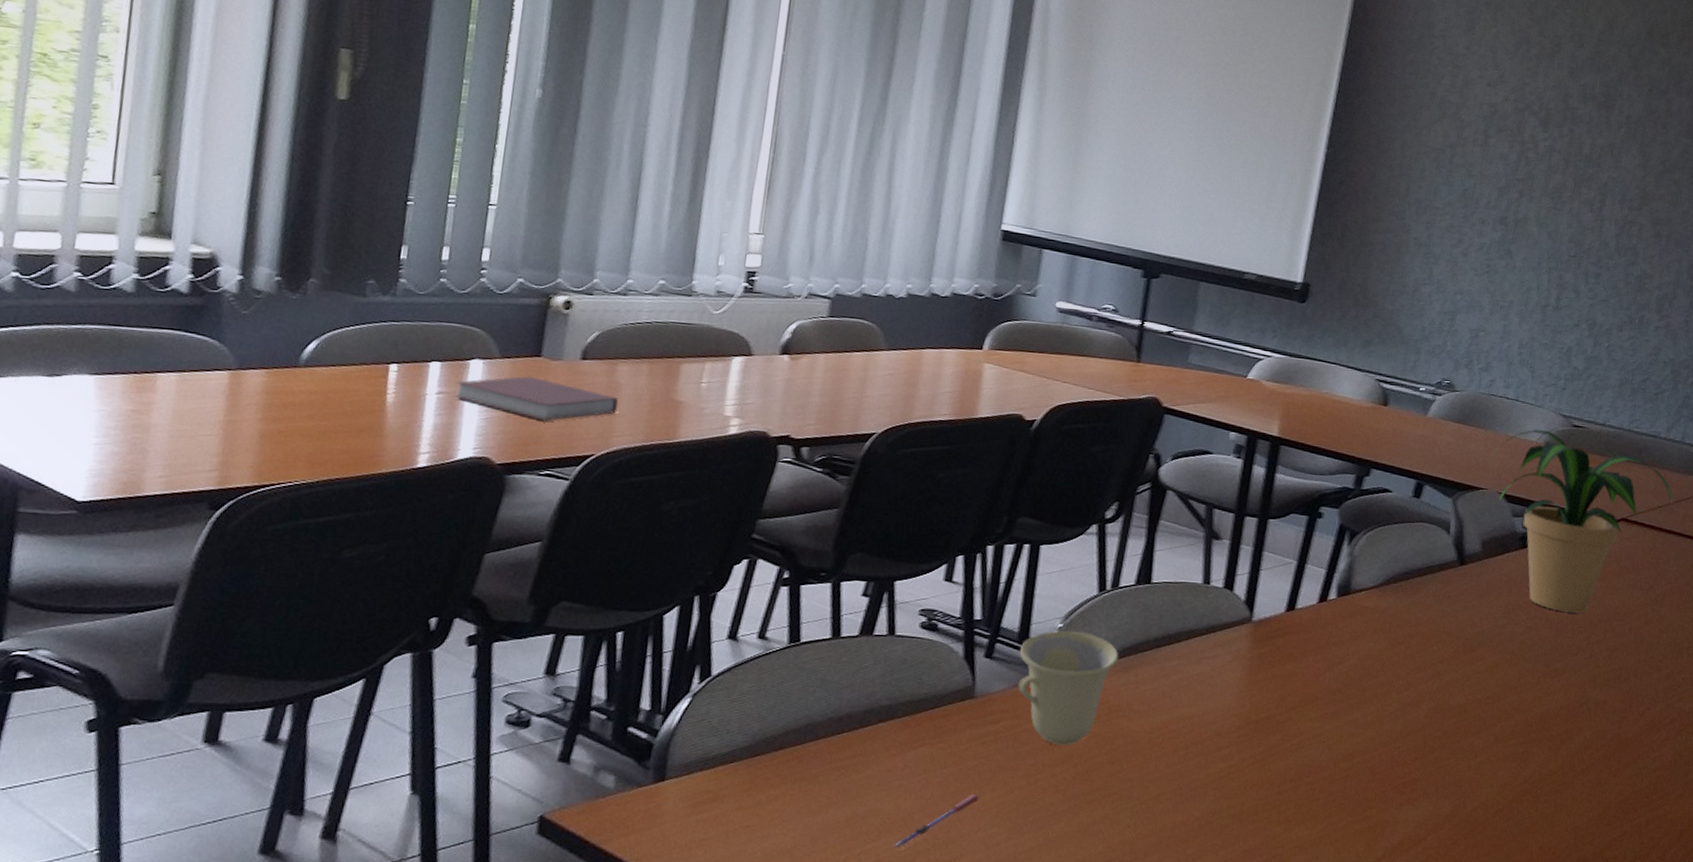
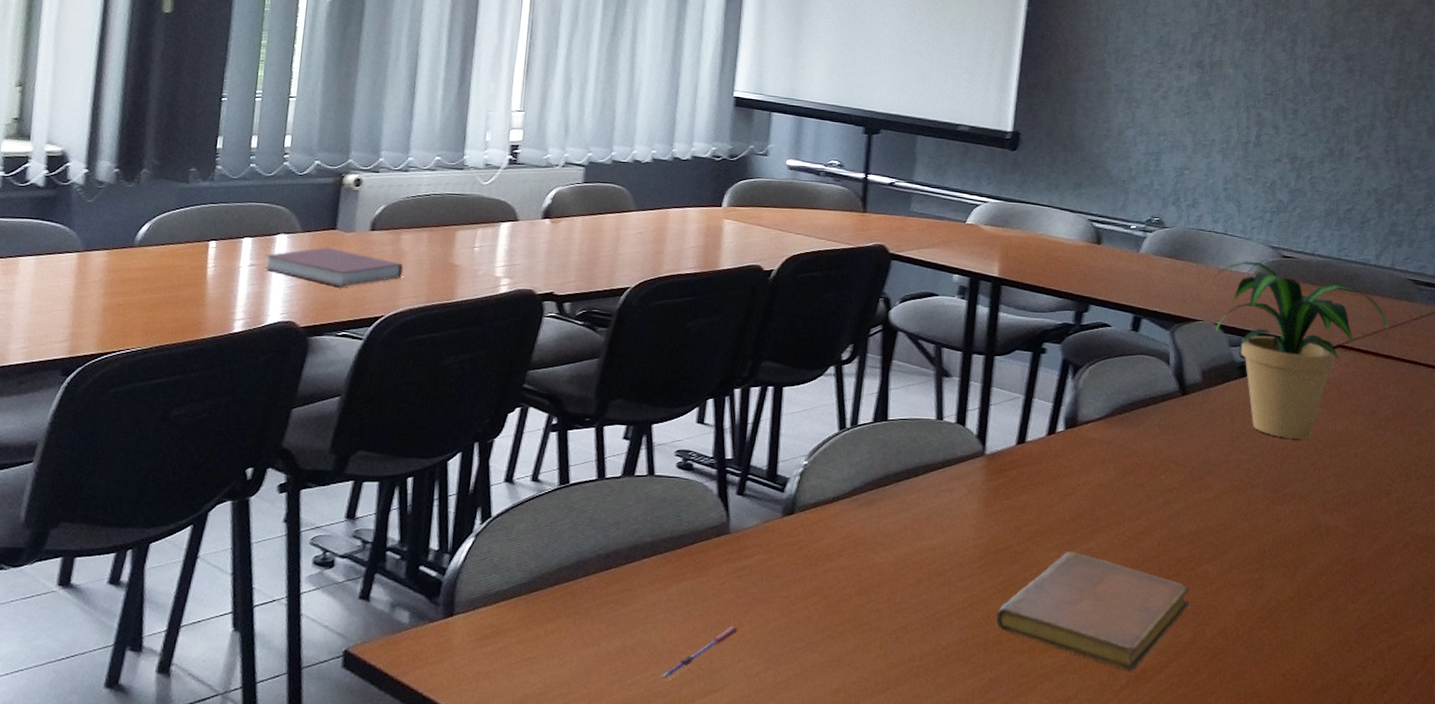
cup: present [1018,630,1119,746] -> none [768,467,862,579]
notebook: none [1253,722,1453,843] -> present [996,552,1189,671]

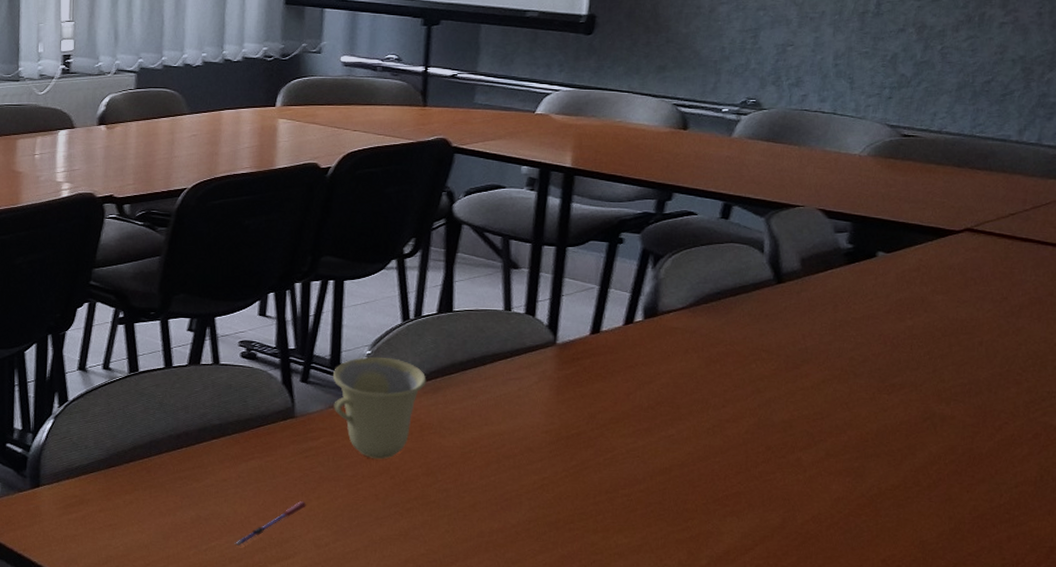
cup: none [768,467,862,579] -> present [332,356,427,460]
notebook: present [996,552,1189,671] -> none [568,438,780,552]
potted plant: present [1204,261,1388,440] -> none [806,142,1029,328]

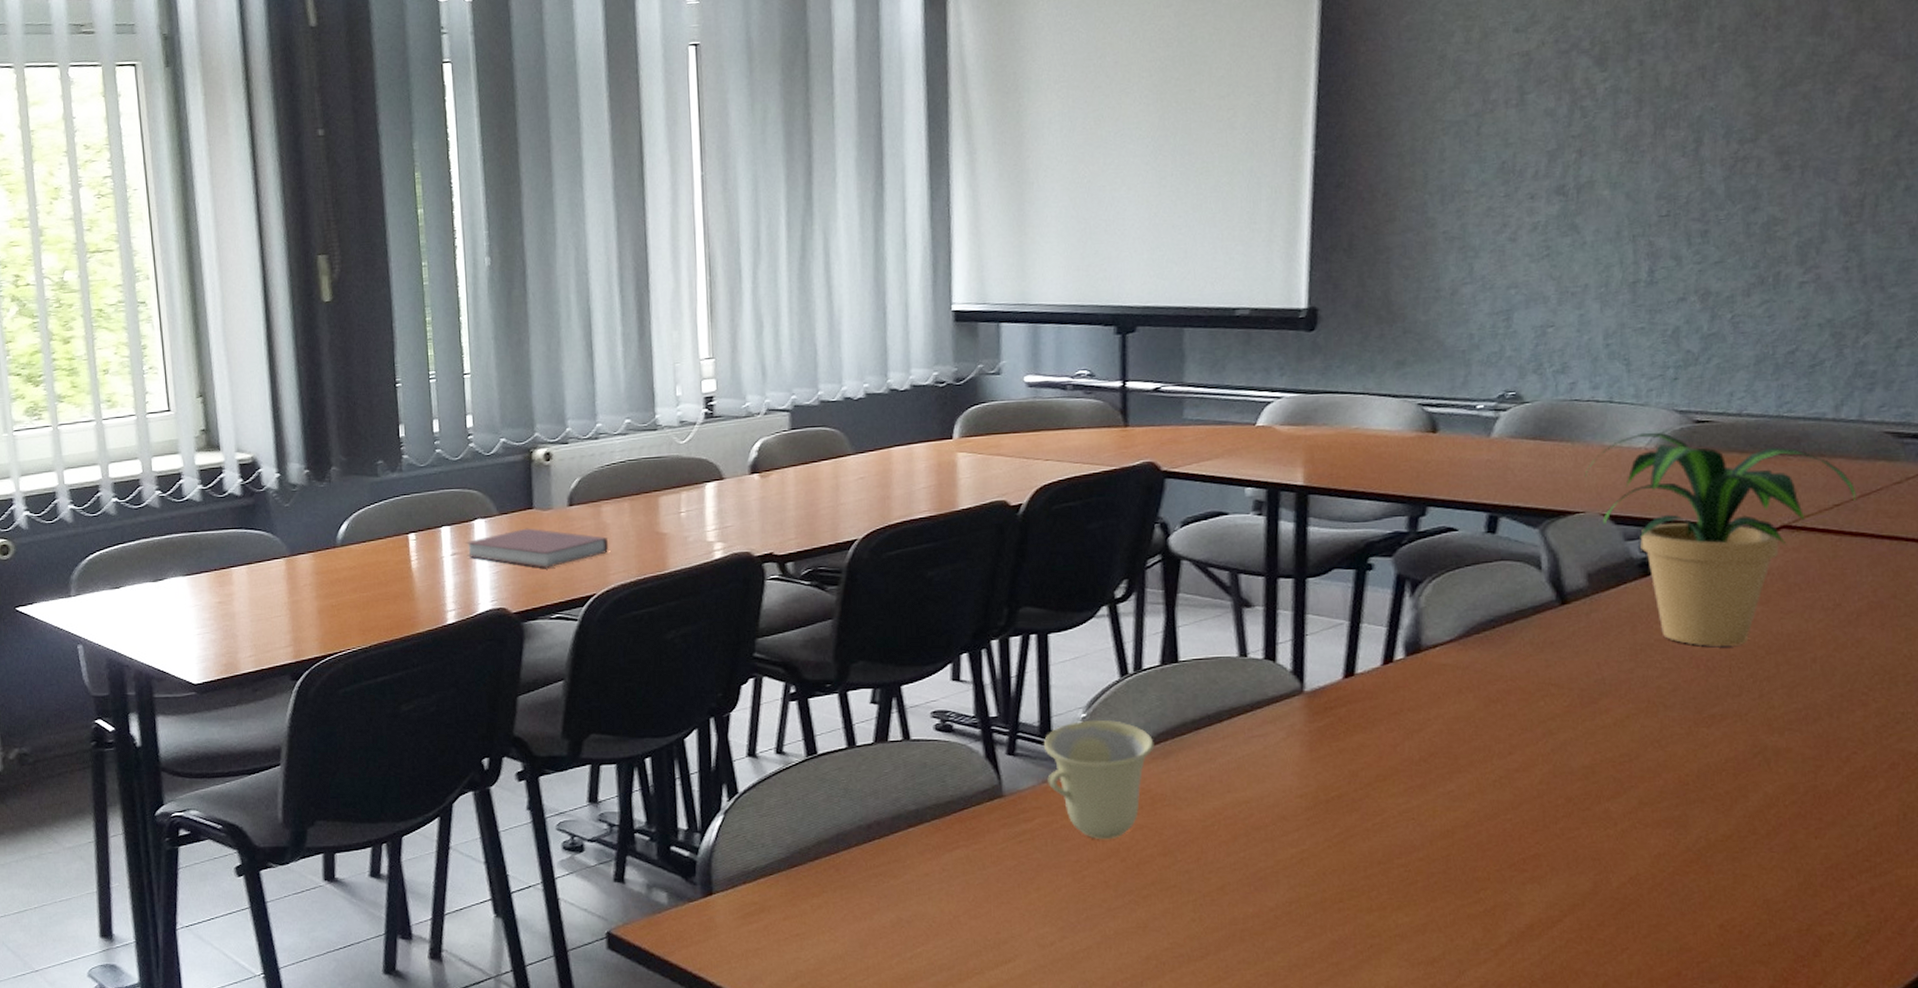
pen: present [234,501,307,547] -> none [943,894,1025,952]
potted plant: none [806,142,1029,328] -> present [1584,432,1857,647]

